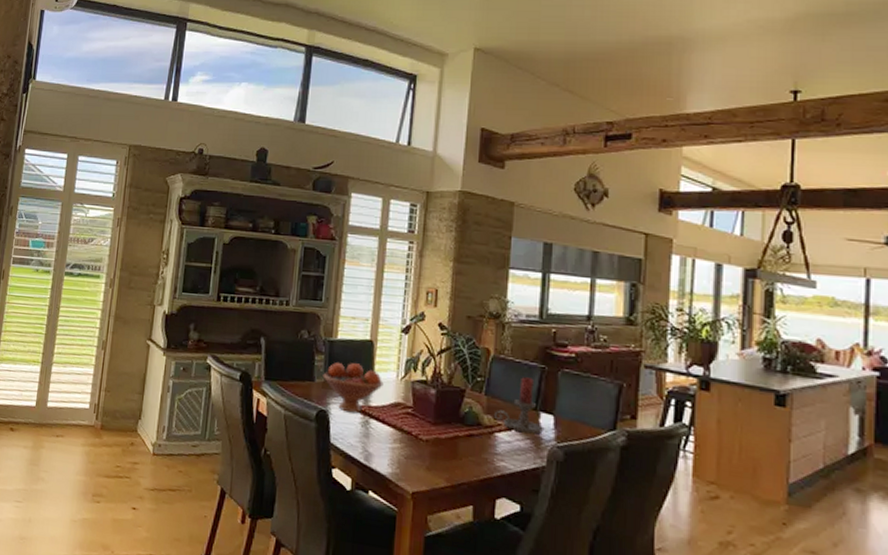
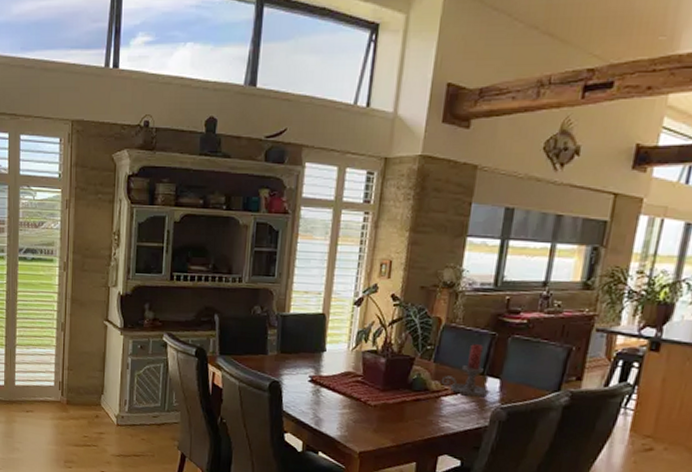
fruit bowl: present [322,362,384,414] -> none [275,336,335,383]

